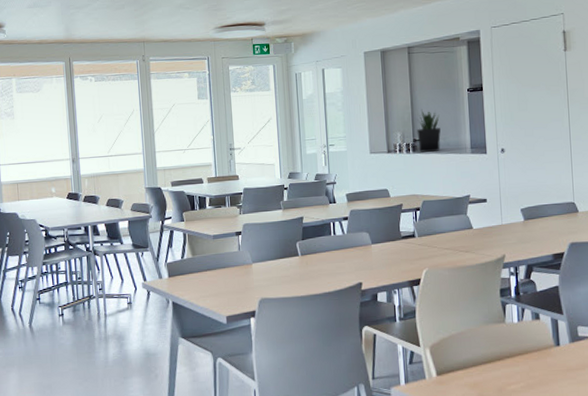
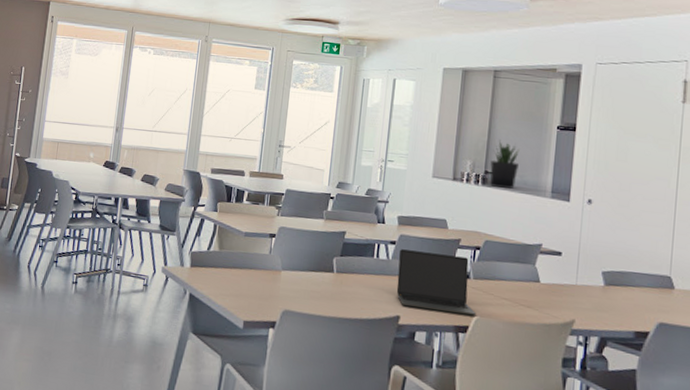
laptop: none [352,219,425,273] -> present [396,249,477,316]

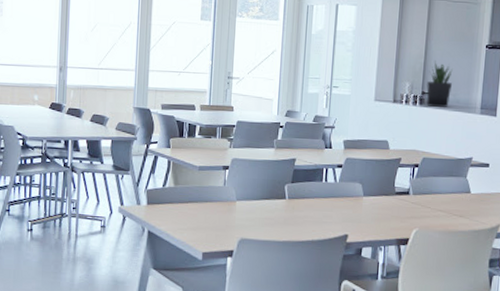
laptop: present [396,249,477,316] -> none [344,172,416,229]

